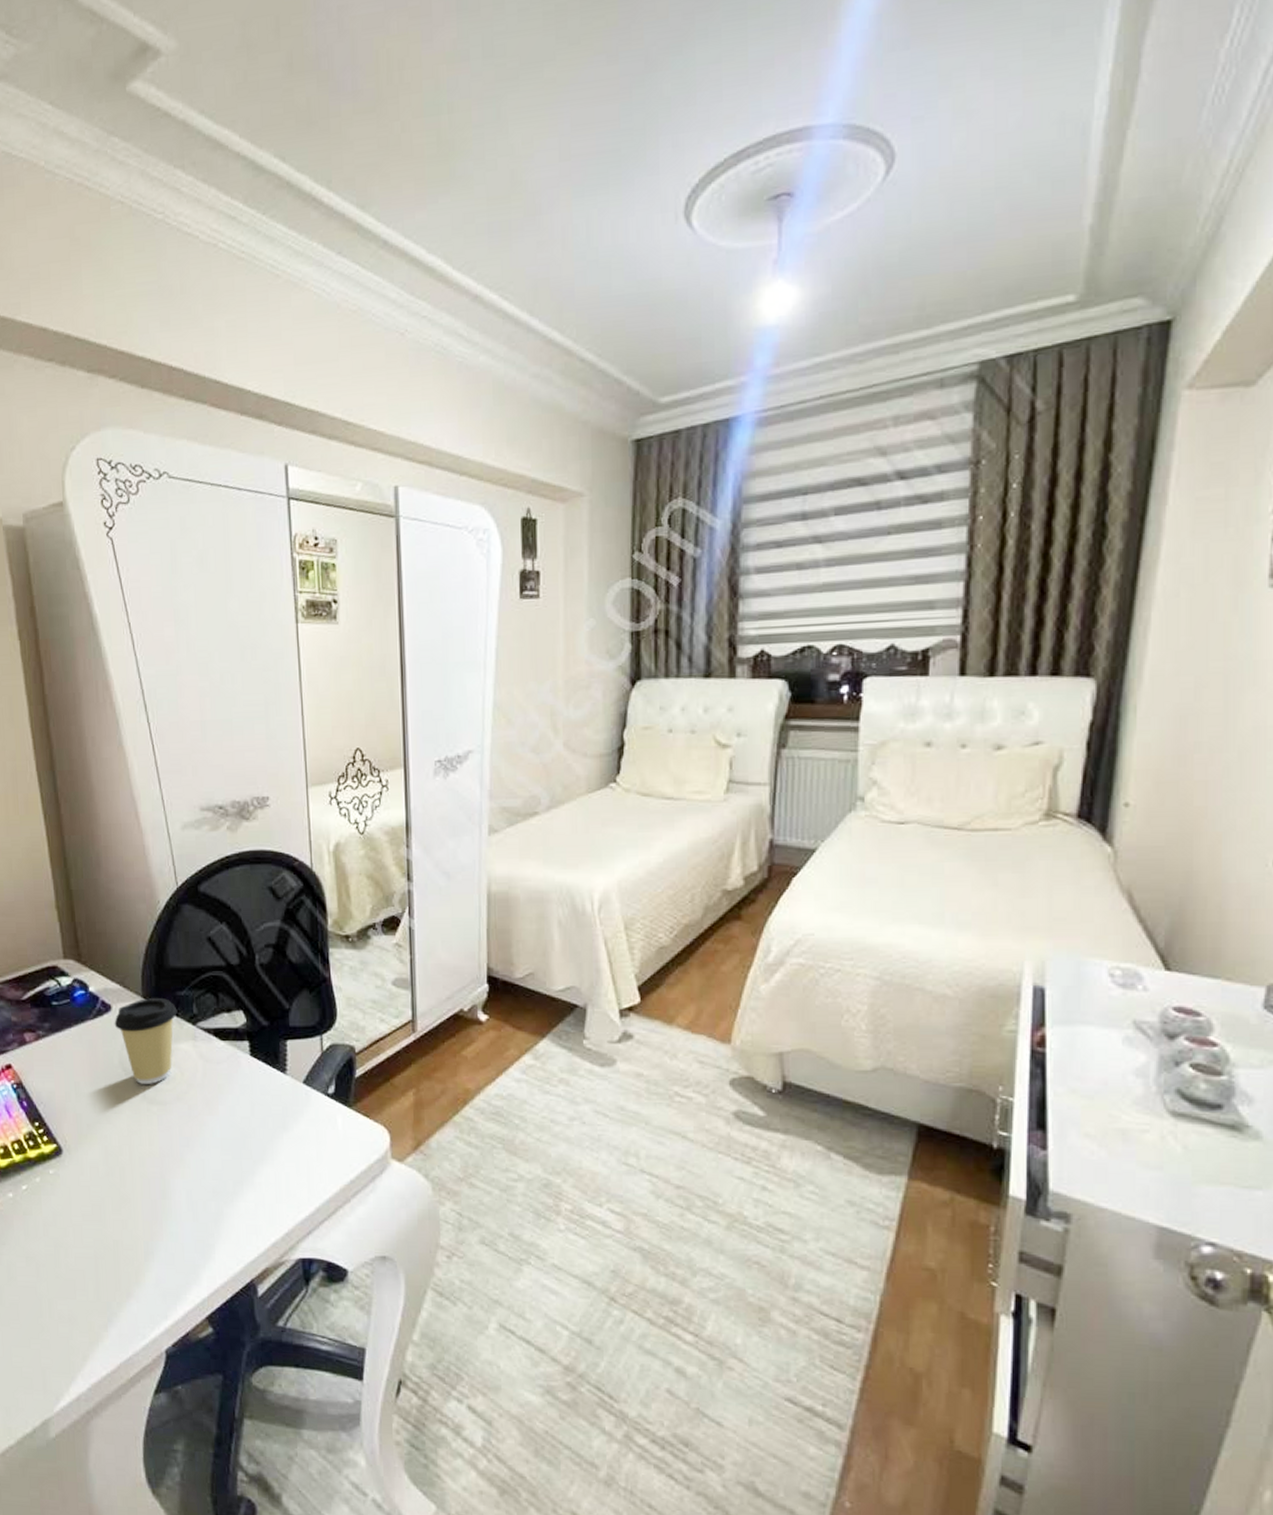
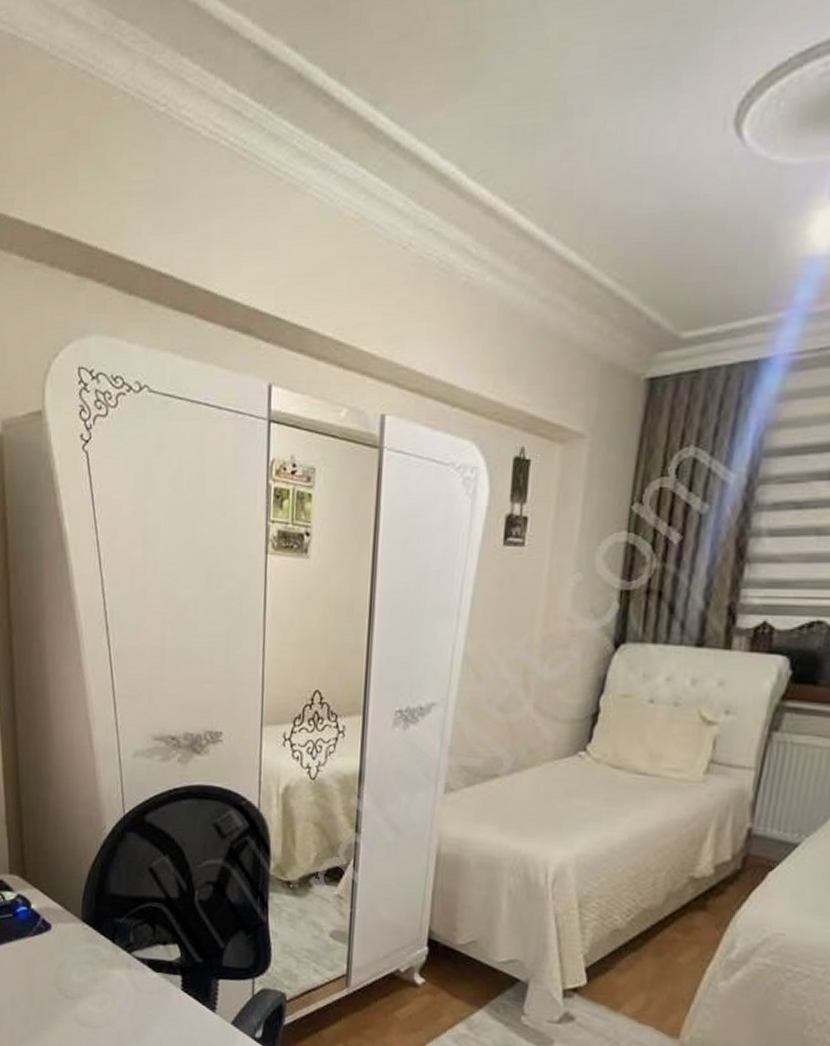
coffee cup: present [114,997,178,1084] -> none [52,921,115,1007]

